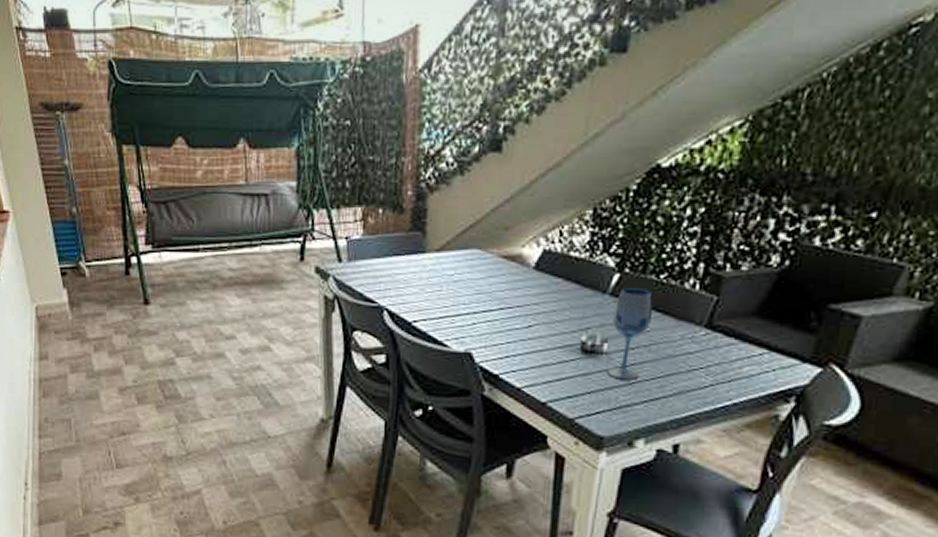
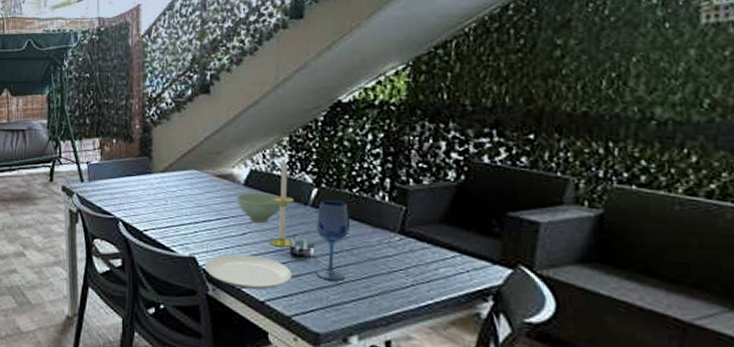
plate: none [481,350,580,390] -> present [204,254,292,290]
bowl: none [523,277,576,314] -> present [235,192,281,223]
candle: none [558,241,591,342] -> present [269,162,294,247]

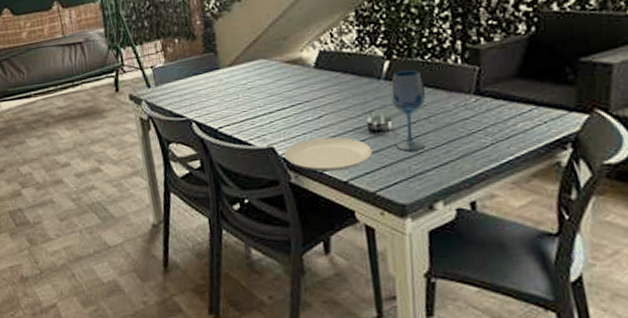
bowl: present [235,192,281,223] -> none [307,72,355,104]
candle: present [269,162,294,247] -> none [345,38,372,125]

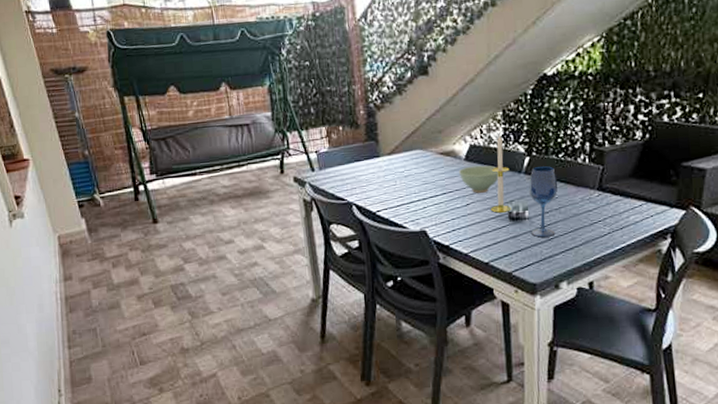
plate: present [283,137,373,172] -> none [434,223,511,254]
bowl: none [307,72,355,104] -> present [458,165,499,193]
candle: none [345,38,372,125] -> present [490,135,512,213]

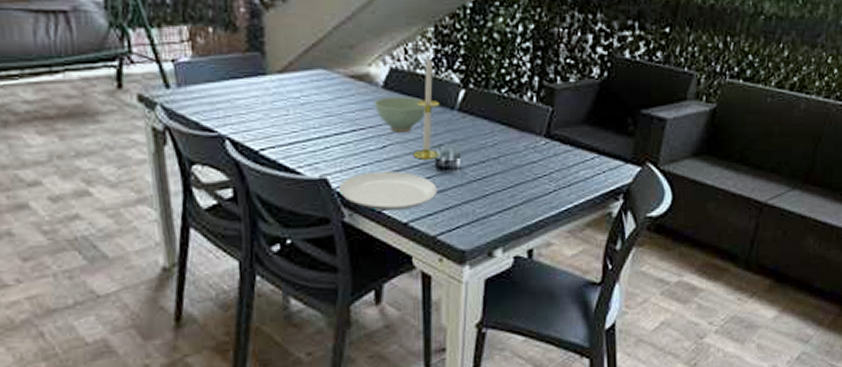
plate: none [434,223,511,254] -> present [338,171,437,211]
wineglass: present [529,165,558,238] -> none [462,102,498,193]

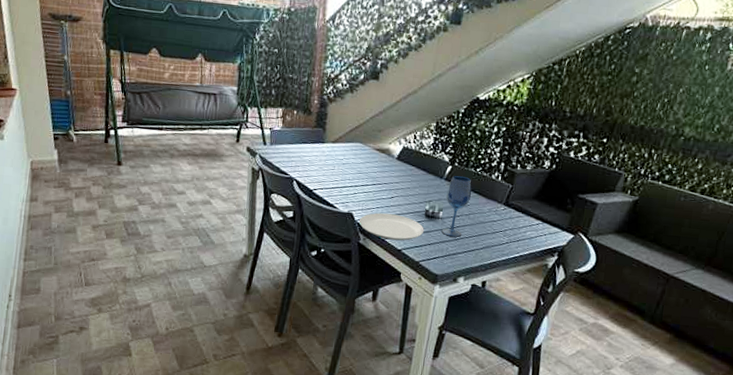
bowl: present [373,96,426,132] -> none [389,165,423,190]
candle: present [412,58,440,160] -> none [410,143,433,210]
wineglass: none [462,102,498,193] -> present [441,175,472,237]

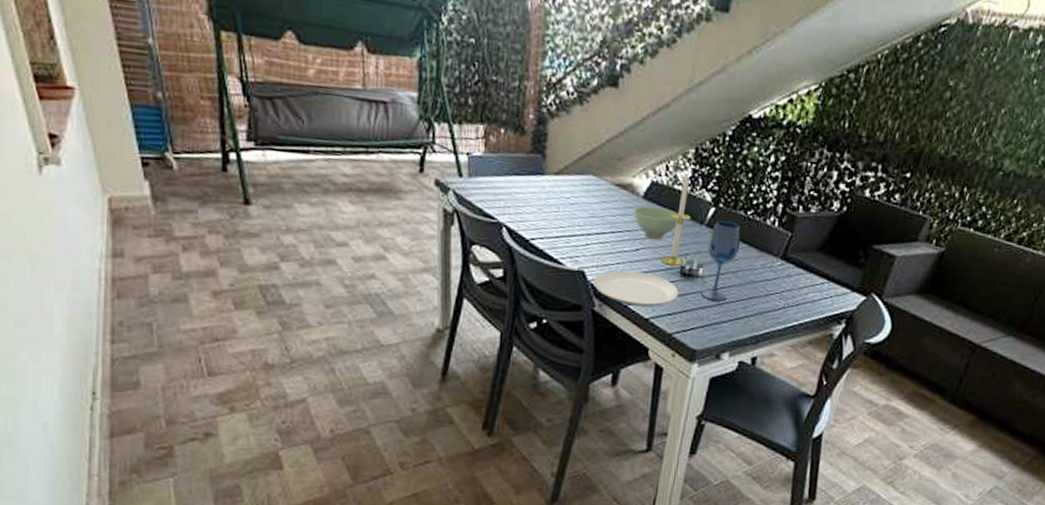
bowl: none [389,165,423,190] -> present [633,206,678,240]
candle: none [410,143,433,210] -> present [661,176,691,266]

